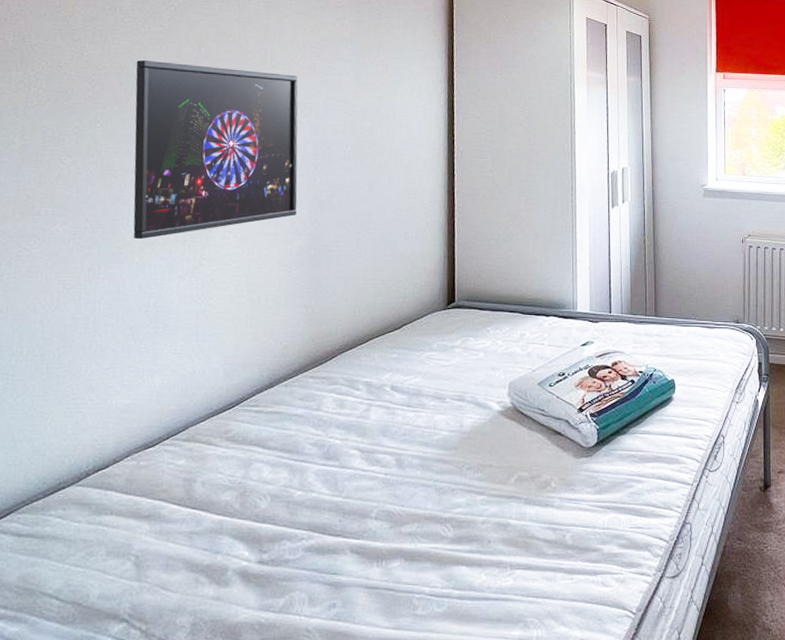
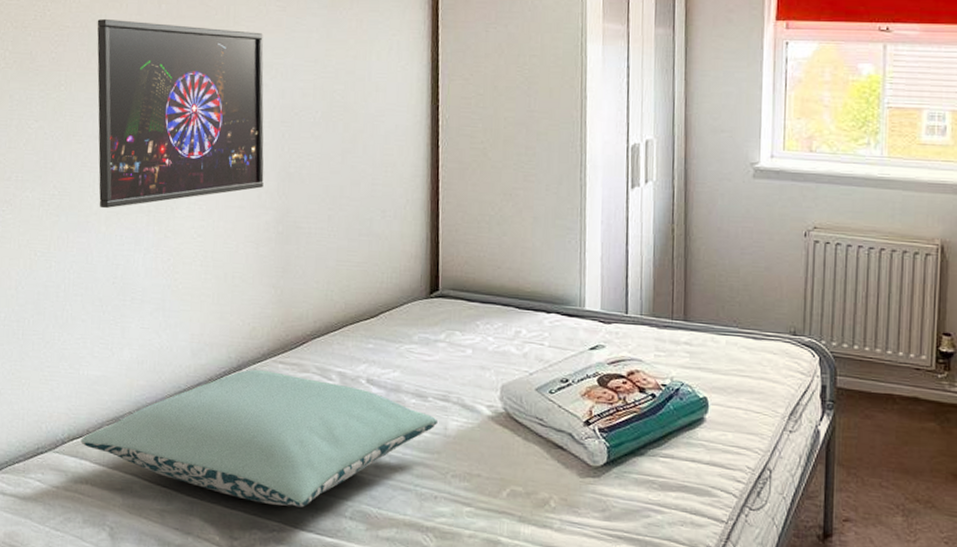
pillow: none [106,385,454,514] -> present [81,369,437,508]

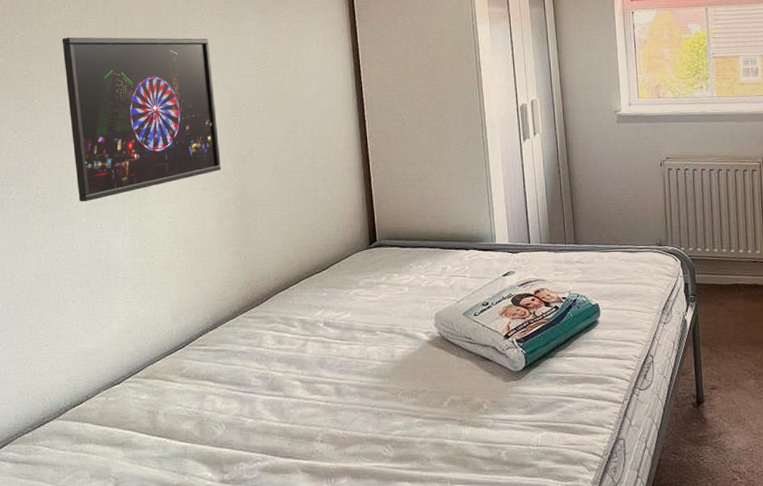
pillow: present [81,369,437,508] -> none [82,325,386,439]

